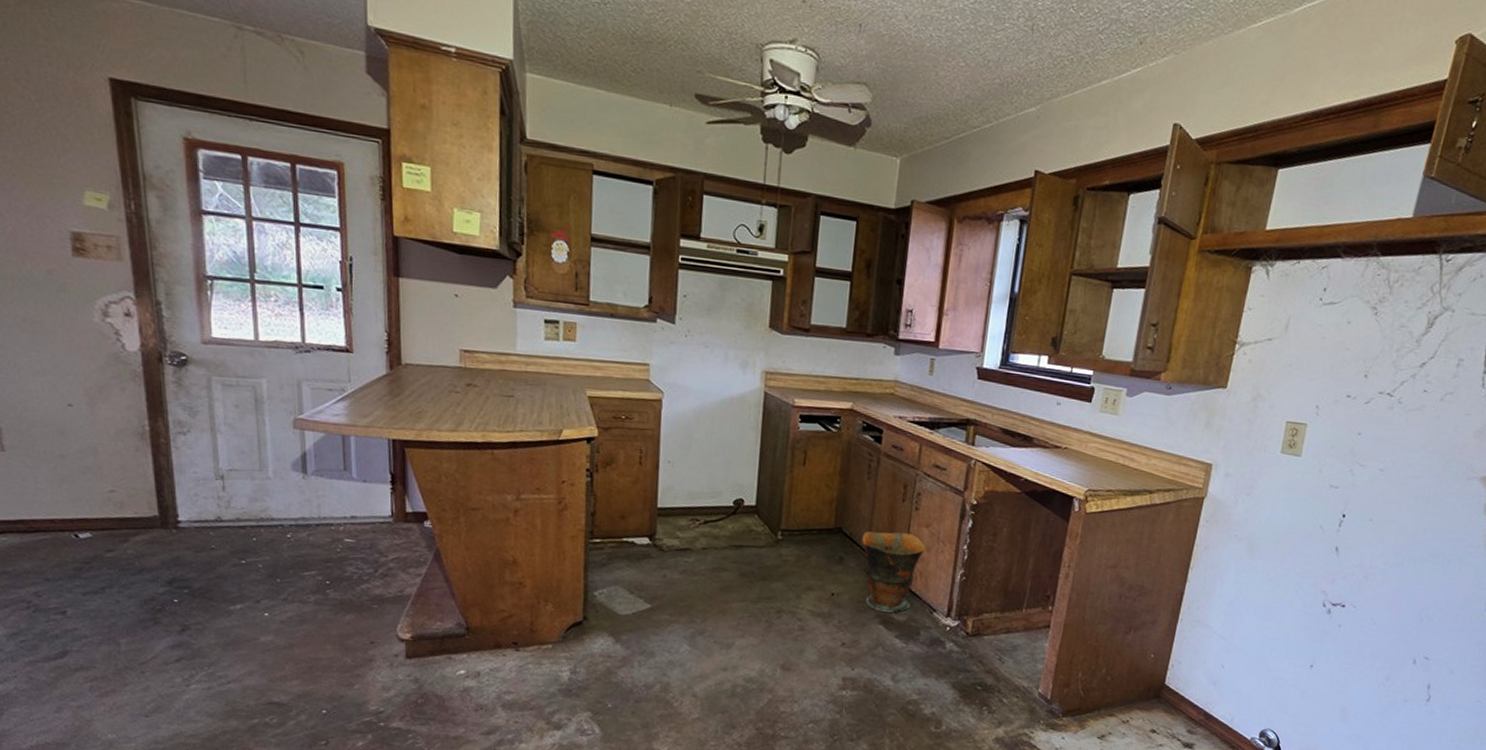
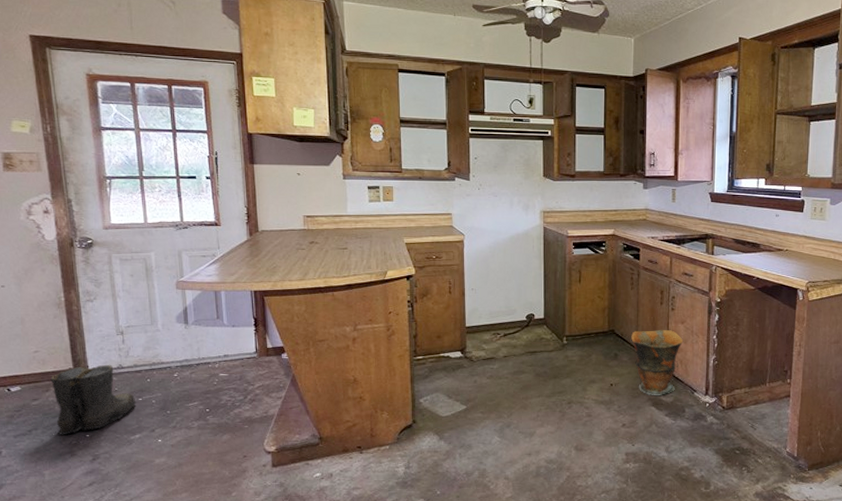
boots: none [130,514,238,598] -> present [50,364,136,435]

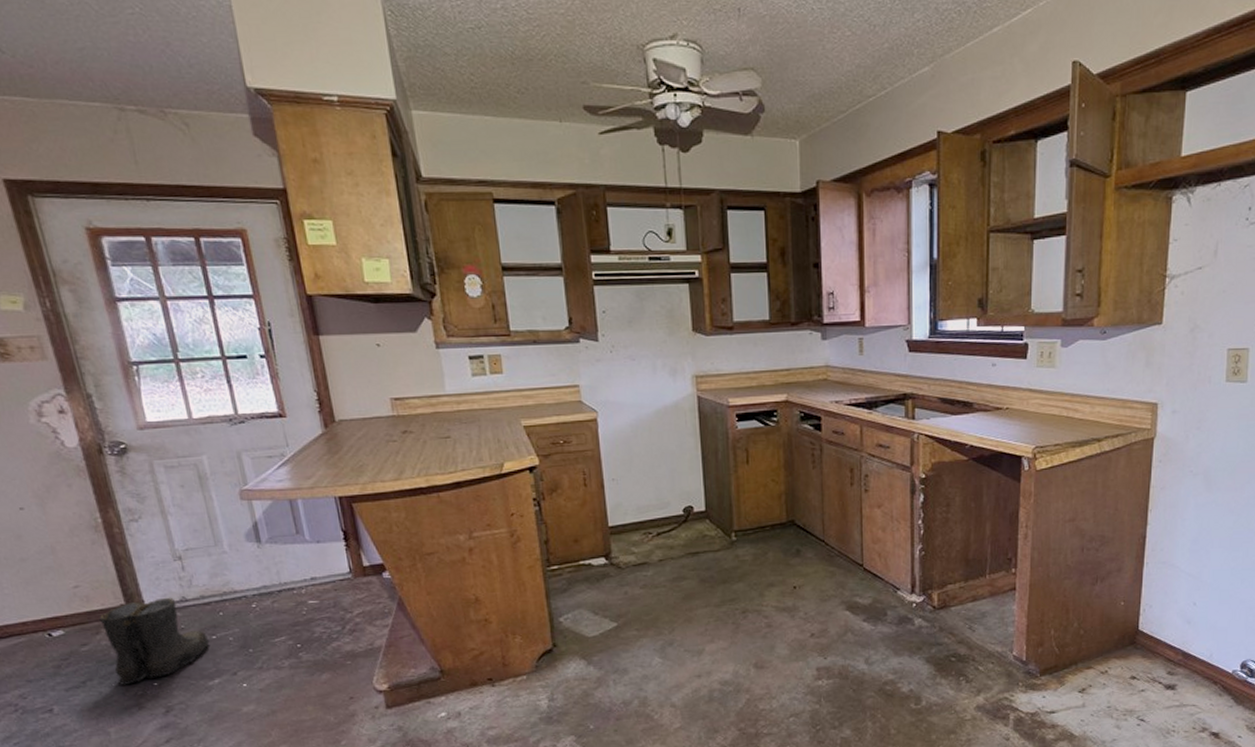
bucket: present [631,330,684,395] -> none [816,517,882,598]

